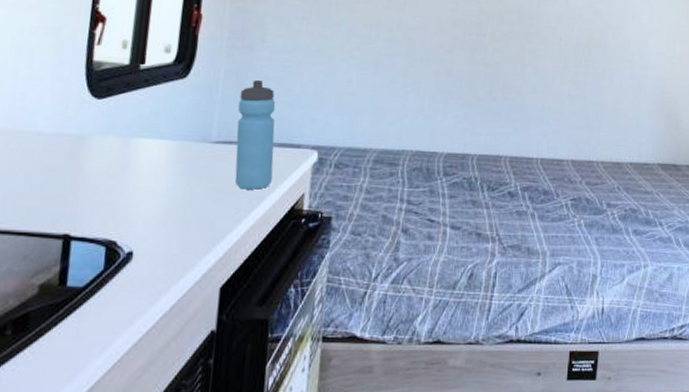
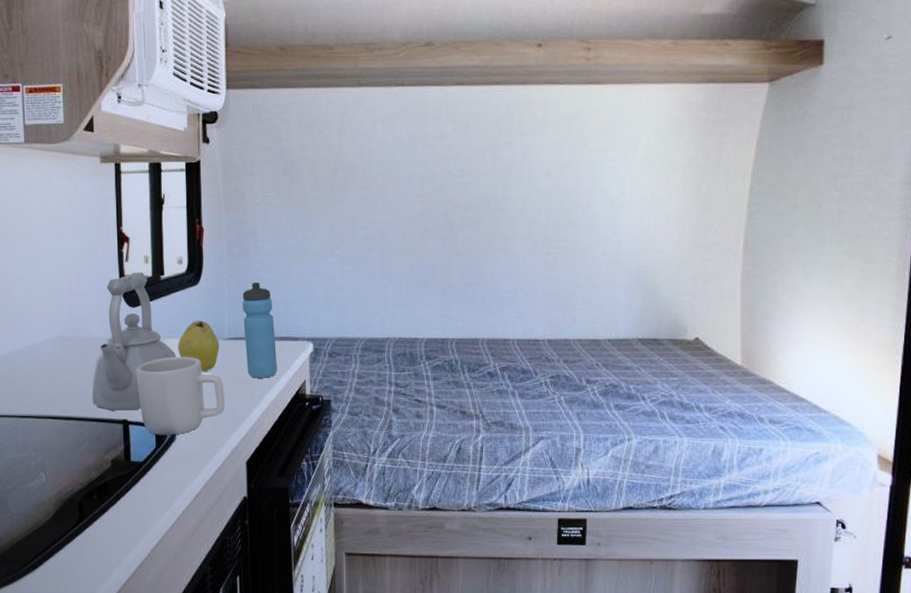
kettle: none [24,58,147,223] -> present [91,272,176,411]
mug: none [89,159,203,255] -> present [136,356,226,436]
fruit: none [150,119,205,180] -> present [178,320,220,372]

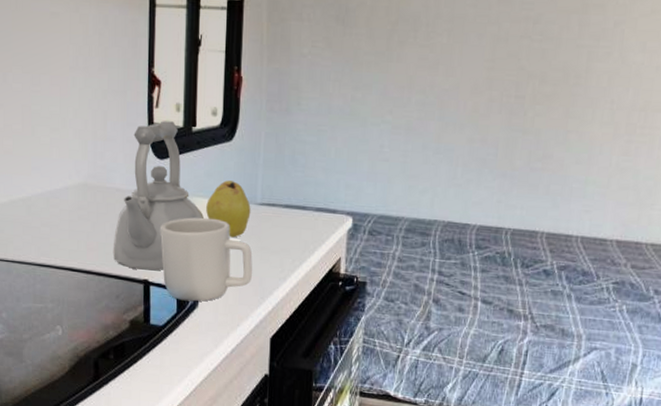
water bottle: present [242,282,277,378] -> none [278,143,313,251]

